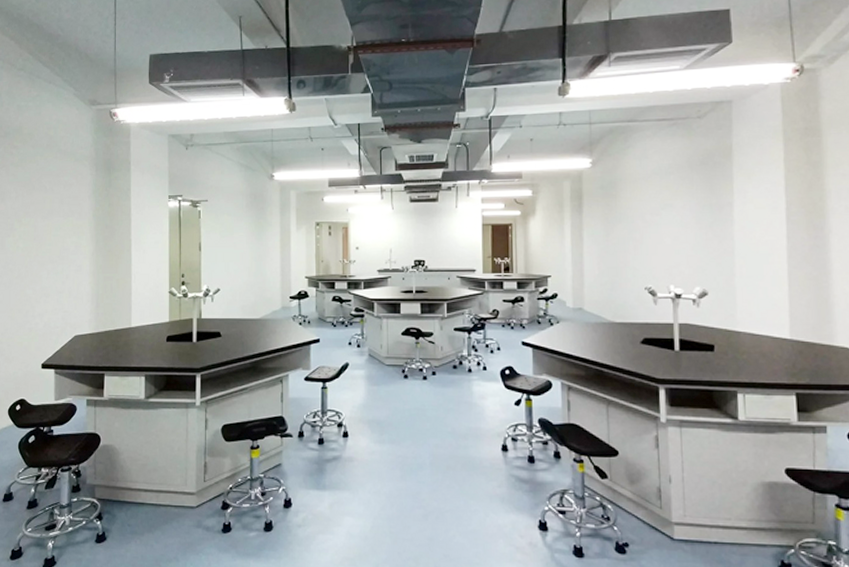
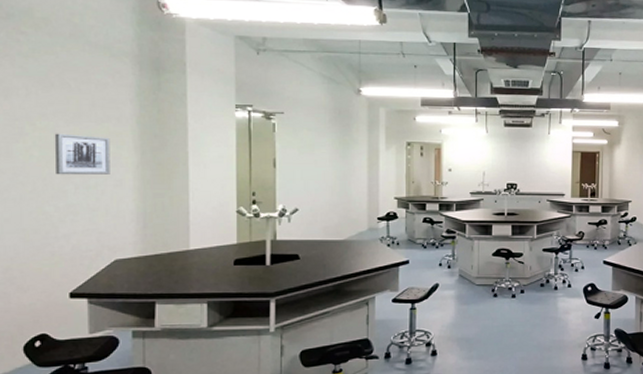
wall art: none [34,227,73,263] -> present [54,133,110,175]

